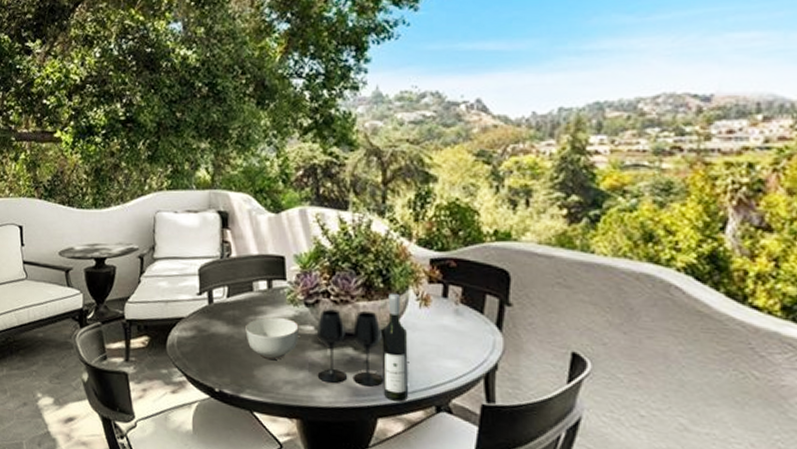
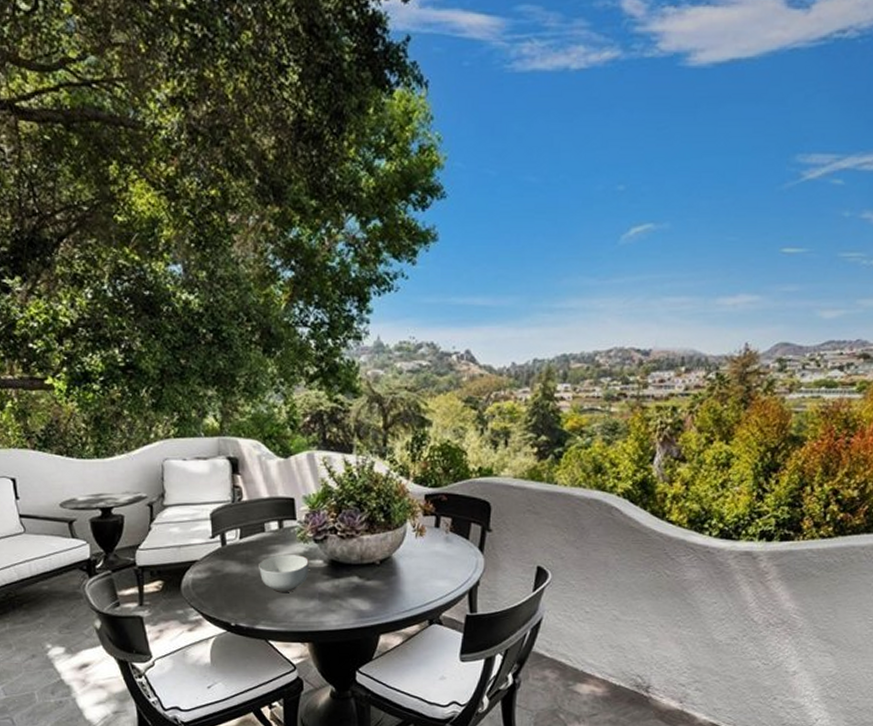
wine glass: present [317,309,383,387] -> none [326,543,384,609]
bottle: present [382,293,408,402] -> none [383,526,406,619]

